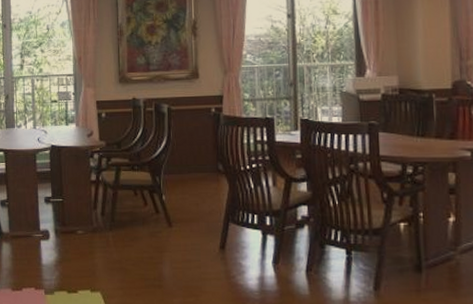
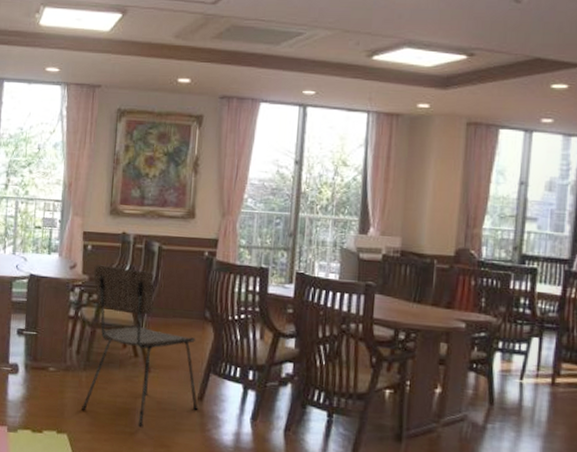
dining chair: none [109,130,221,280] -> present [80,264,198,428]

